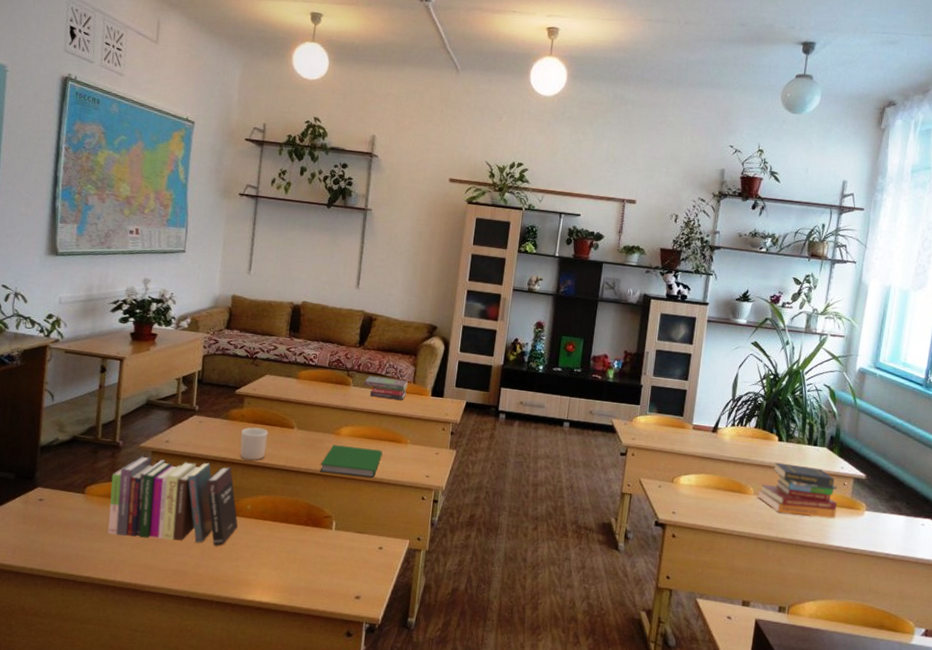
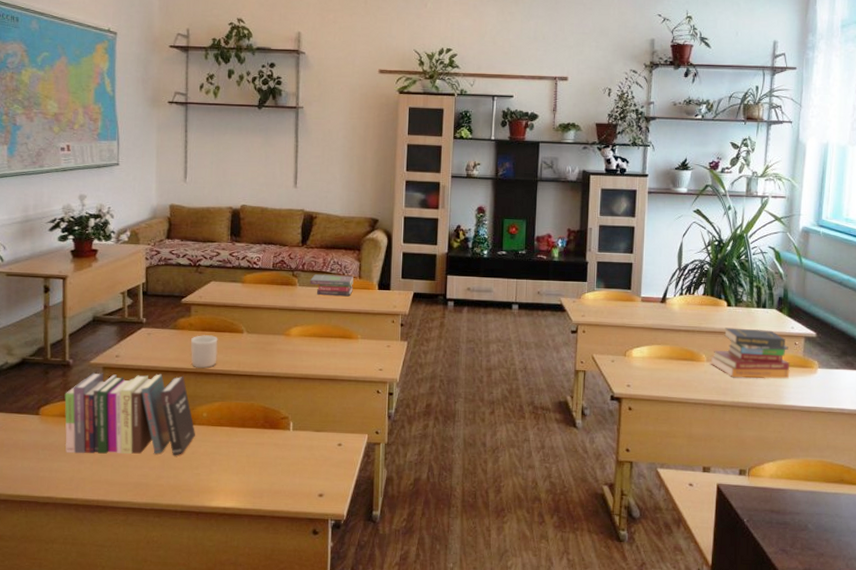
hardcover book: present [320,445,383,479] -> none [273,346,334,376]

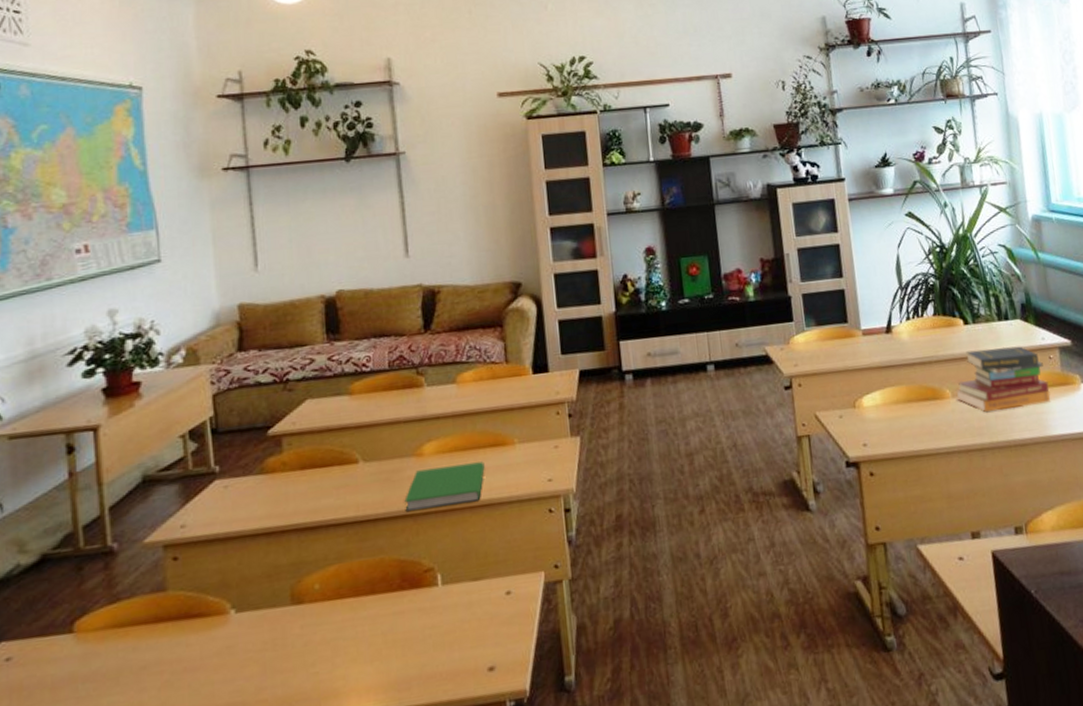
books: present [64,372,195,455] -> none [110,537,306,680]
mug: present [190,335,218,369] -> none [285,473,326,523]
hardcover book: none [273,346,334,376] -> present [404,461,485,513]
books: present [310,274,354,297] -> none [441,361,500,394]

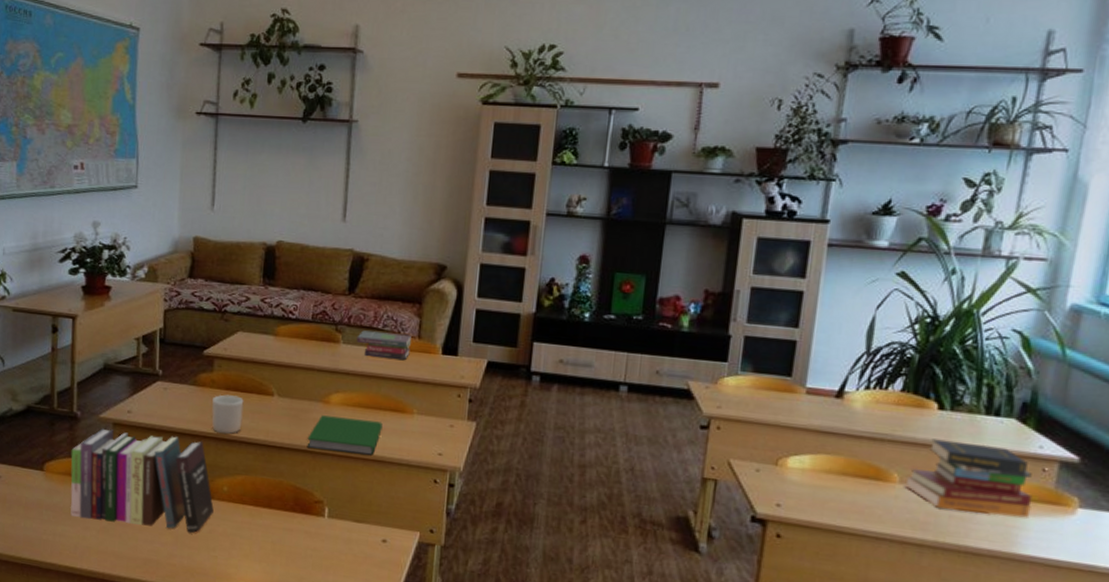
books: none [110,537,306,680] -> present [70,428,214,533]
mug: none [285,473,326,523] -> present [211,394,244,434]
books: none [441,361,500,394] -> present [356,330,411,361]

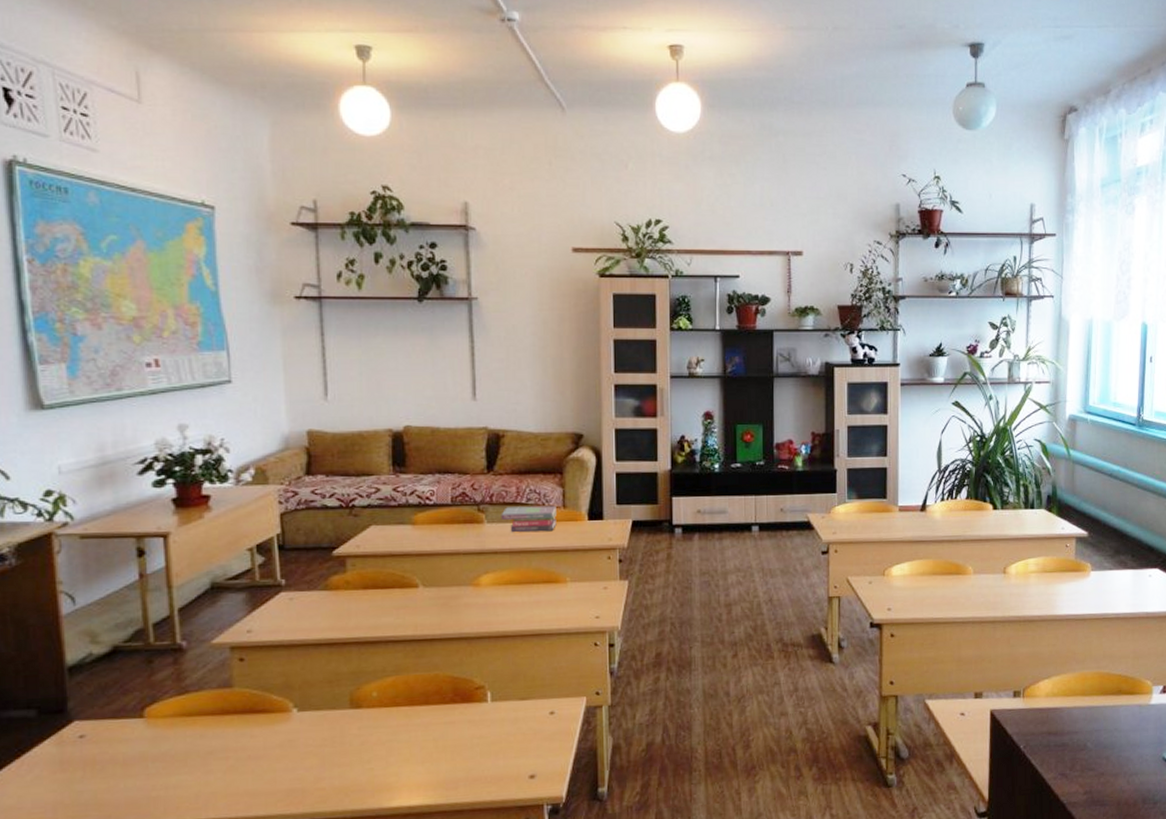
books: present [70,428,214,533] -> none [178,648,364,762]
mug: present [211,394,244,434] -> none [348,594,386,637]
hardcover book: present [307,415,383,457] -> none [460,596,537,636]
books: present [905,438,1033,518] -> none [977,532,1062,589]

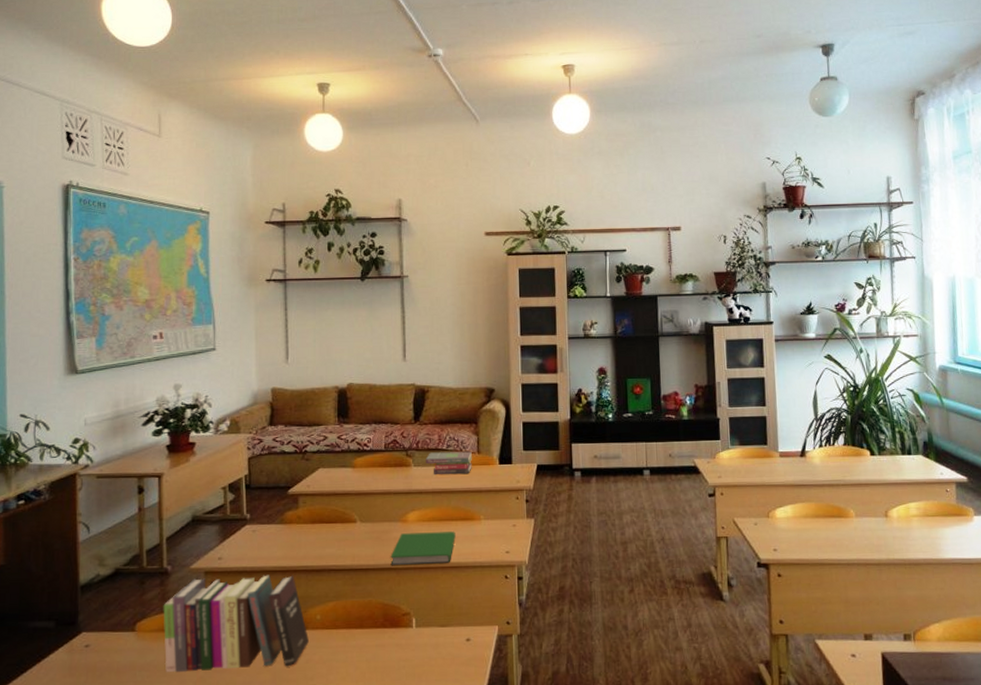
books: none [178,648,364,762] -> present [163,575,309,673]
hardcover book: none [460,596,537,636] -> present [390,531,456,566]

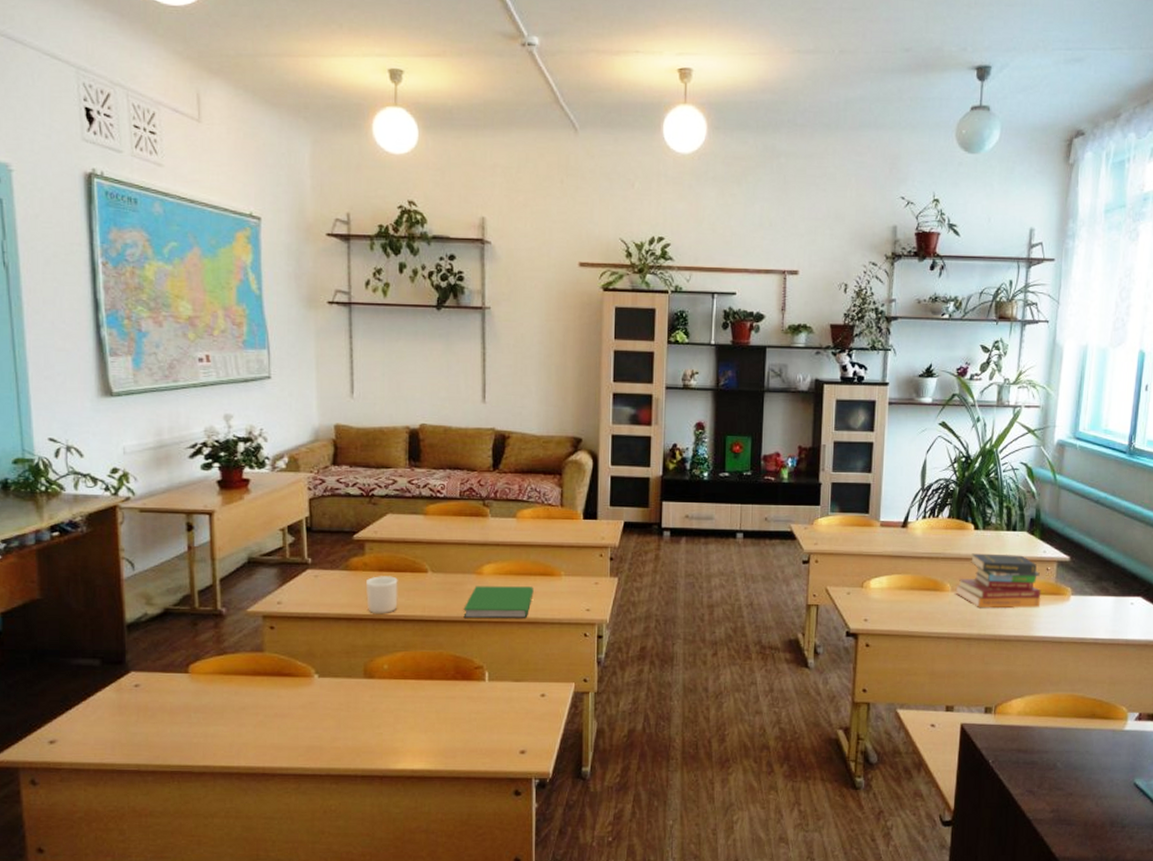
books: present [163,575,309,673] -> none [218,622,375,716]
mug: none [299,527,329,566] -> present [365,576,398,614]
books: present [425,451,472,475] -> none [504,503,554,528]
books: none [859,477,945,532] -> present [955,553,1041,609]

